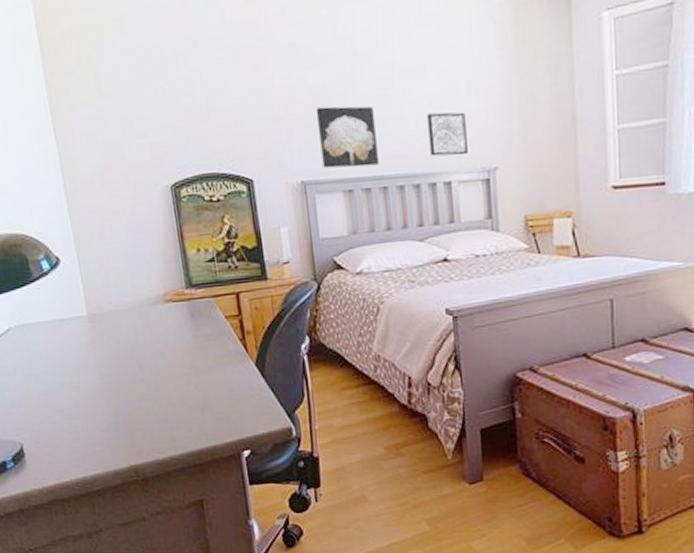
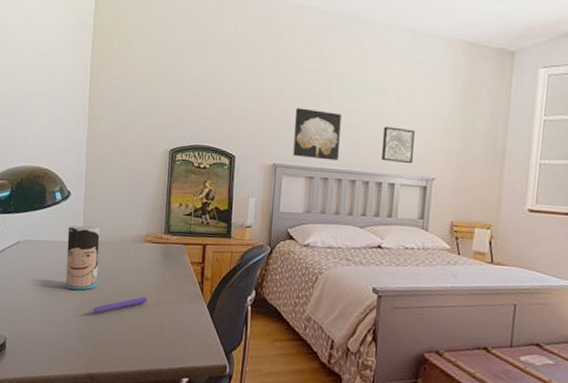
cup: none [66,294,118,373] -> present [65,225,100,290]
pen: none [113,366,184,396] -> present [88,296,149,313]

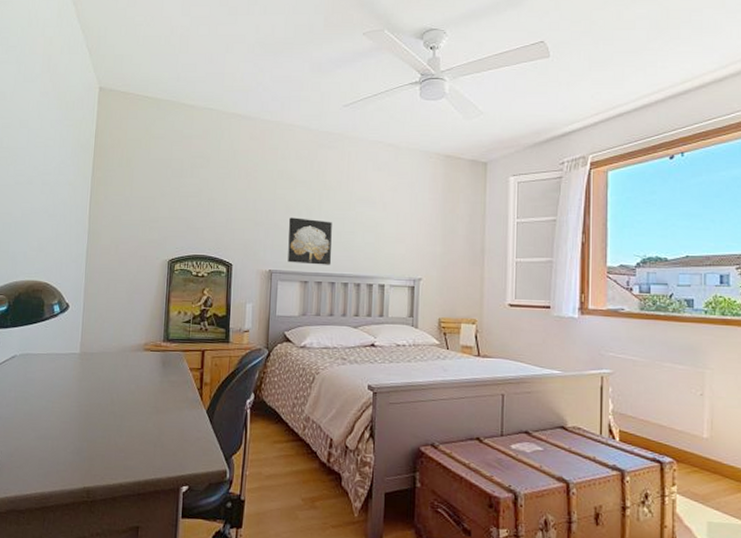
cup: present [65,225,100,290] -> none [62,336,99,402]
pen: present [88,296,149,313] -> none [85,404,148,424]
wall art: present [382,126,415,164] -> none [371,232,401,266]

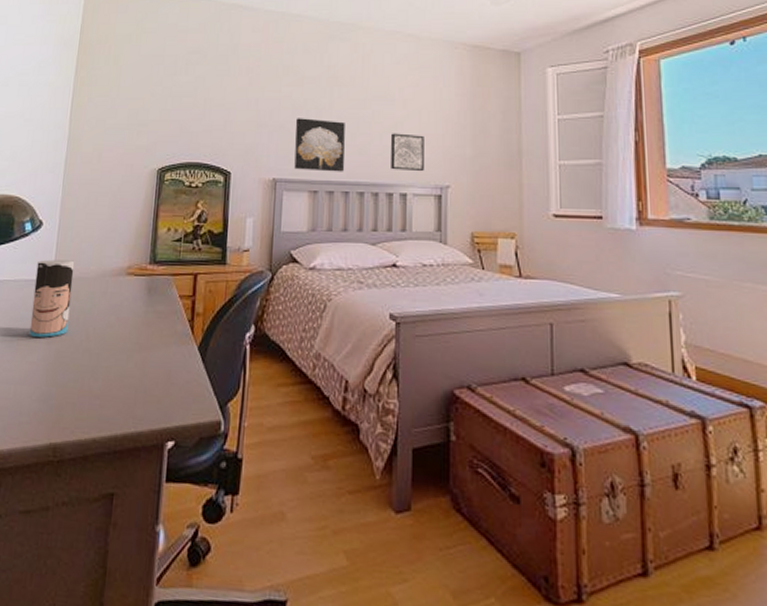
cup: none [62,336,99,402] -> present [29,259,75,337]
wall art: none [371,232,401,266] -> present [391,133,424,172]

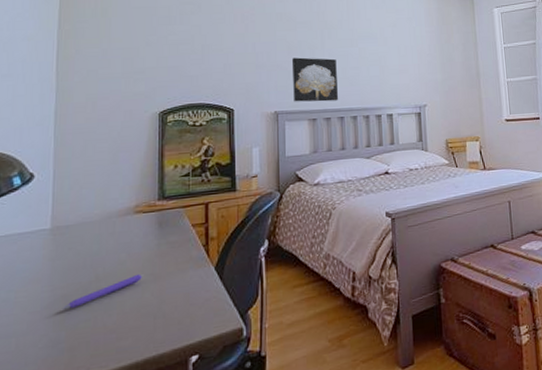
cup: present [29,259,75,337] -> none [28,207,76,287]
pen: none [54,340,129,365] -> present [61,274,143,309]
wall art: present [391,133,424,172] -> none [377,65,405,96]

